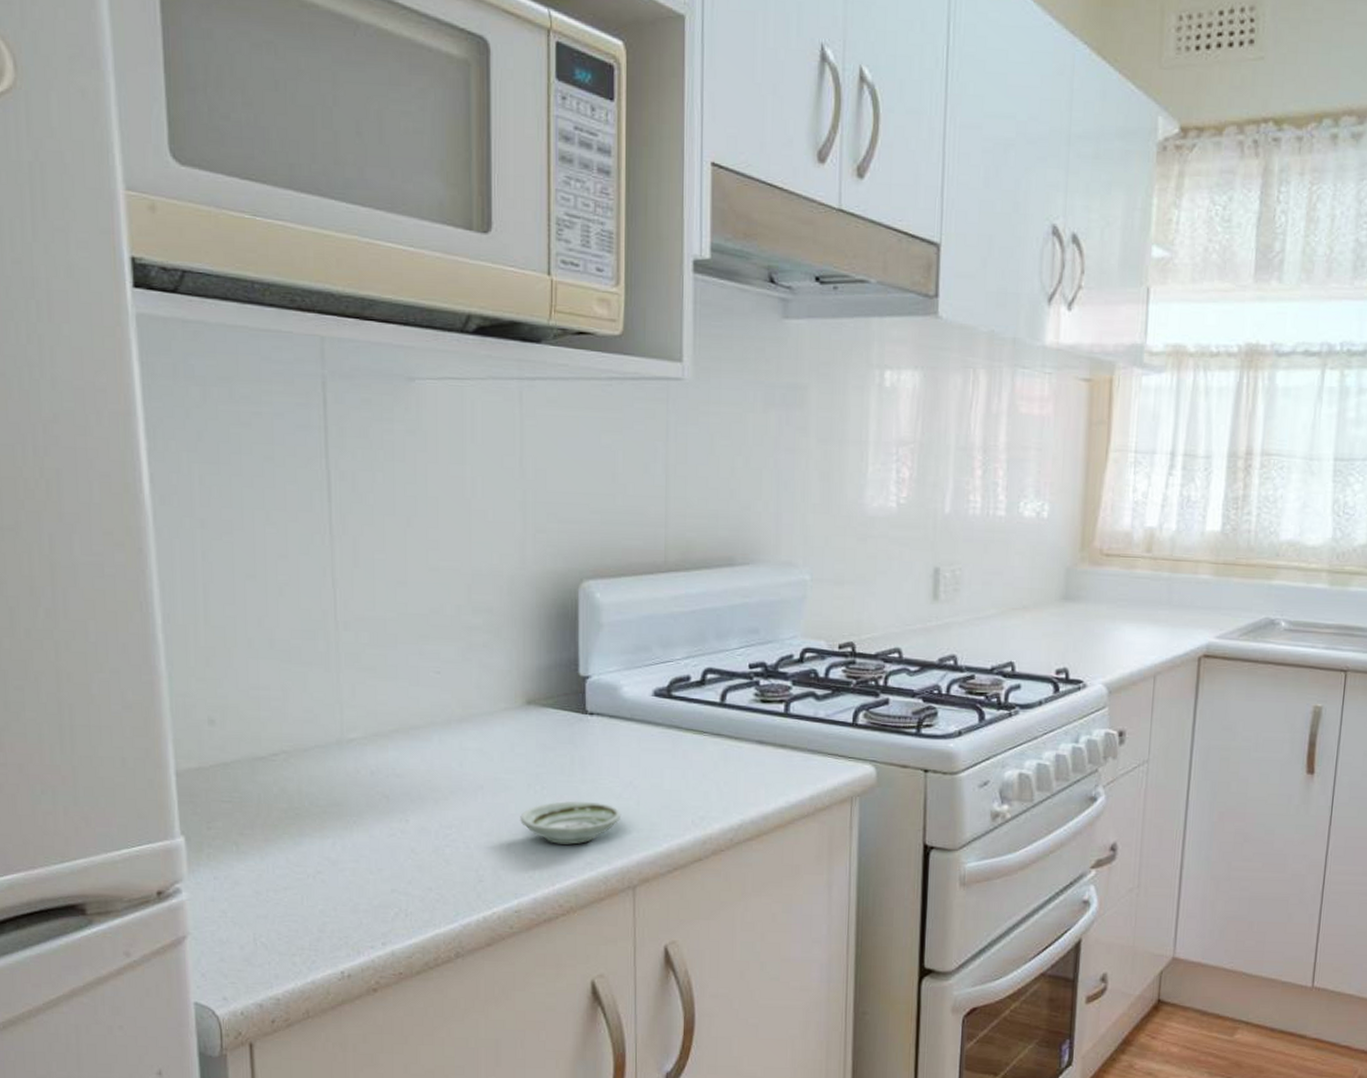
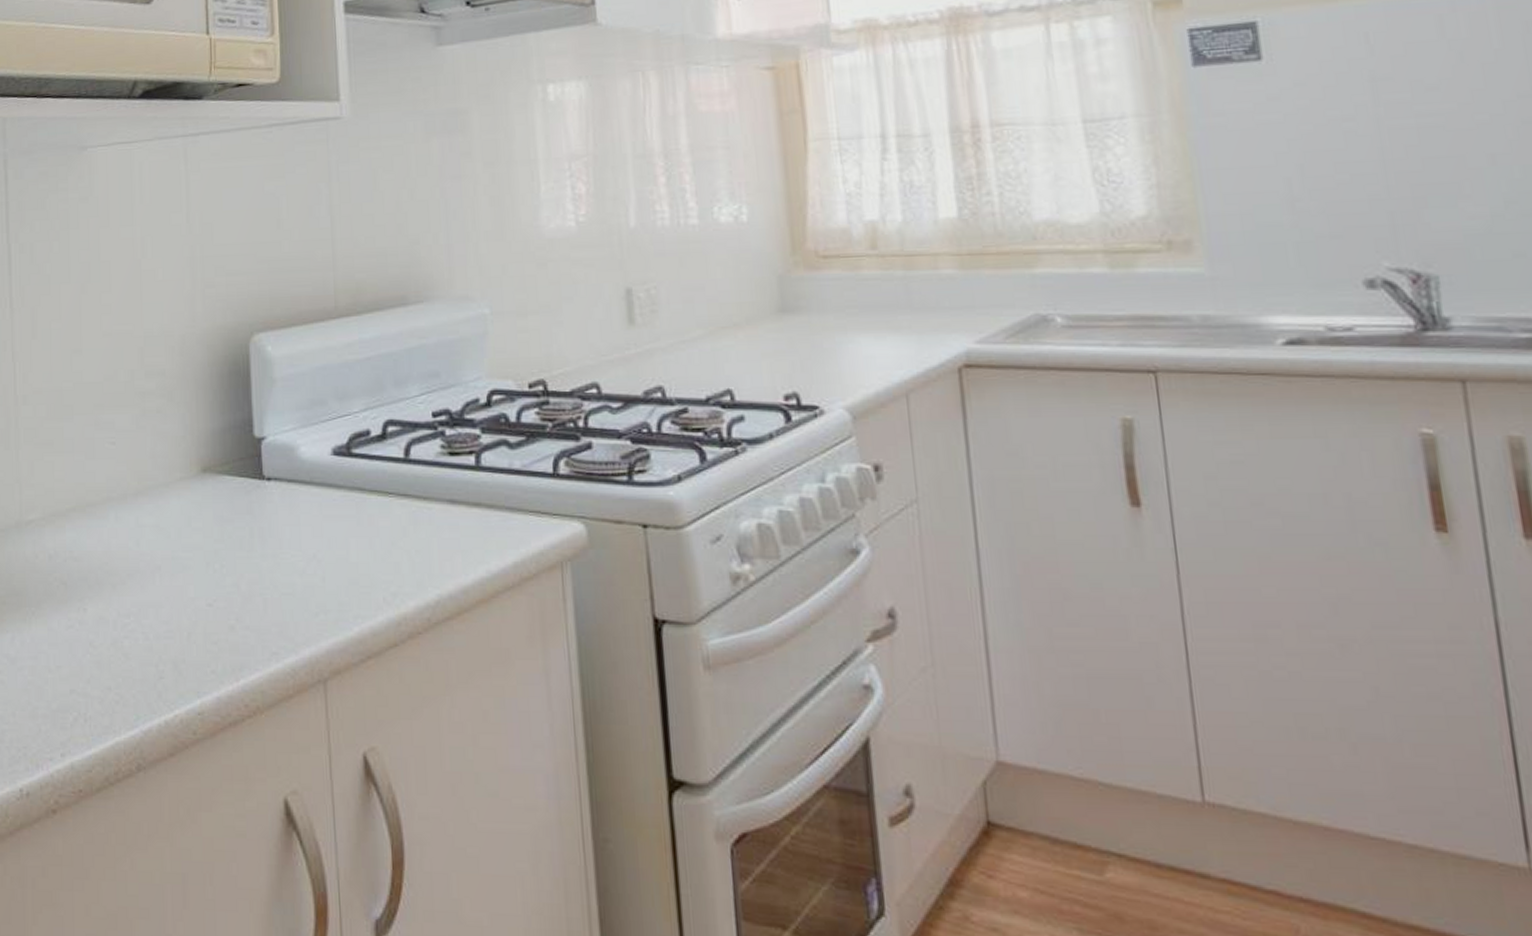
saucer: present [520,800,622,845] -> none [200,580,307,631]

